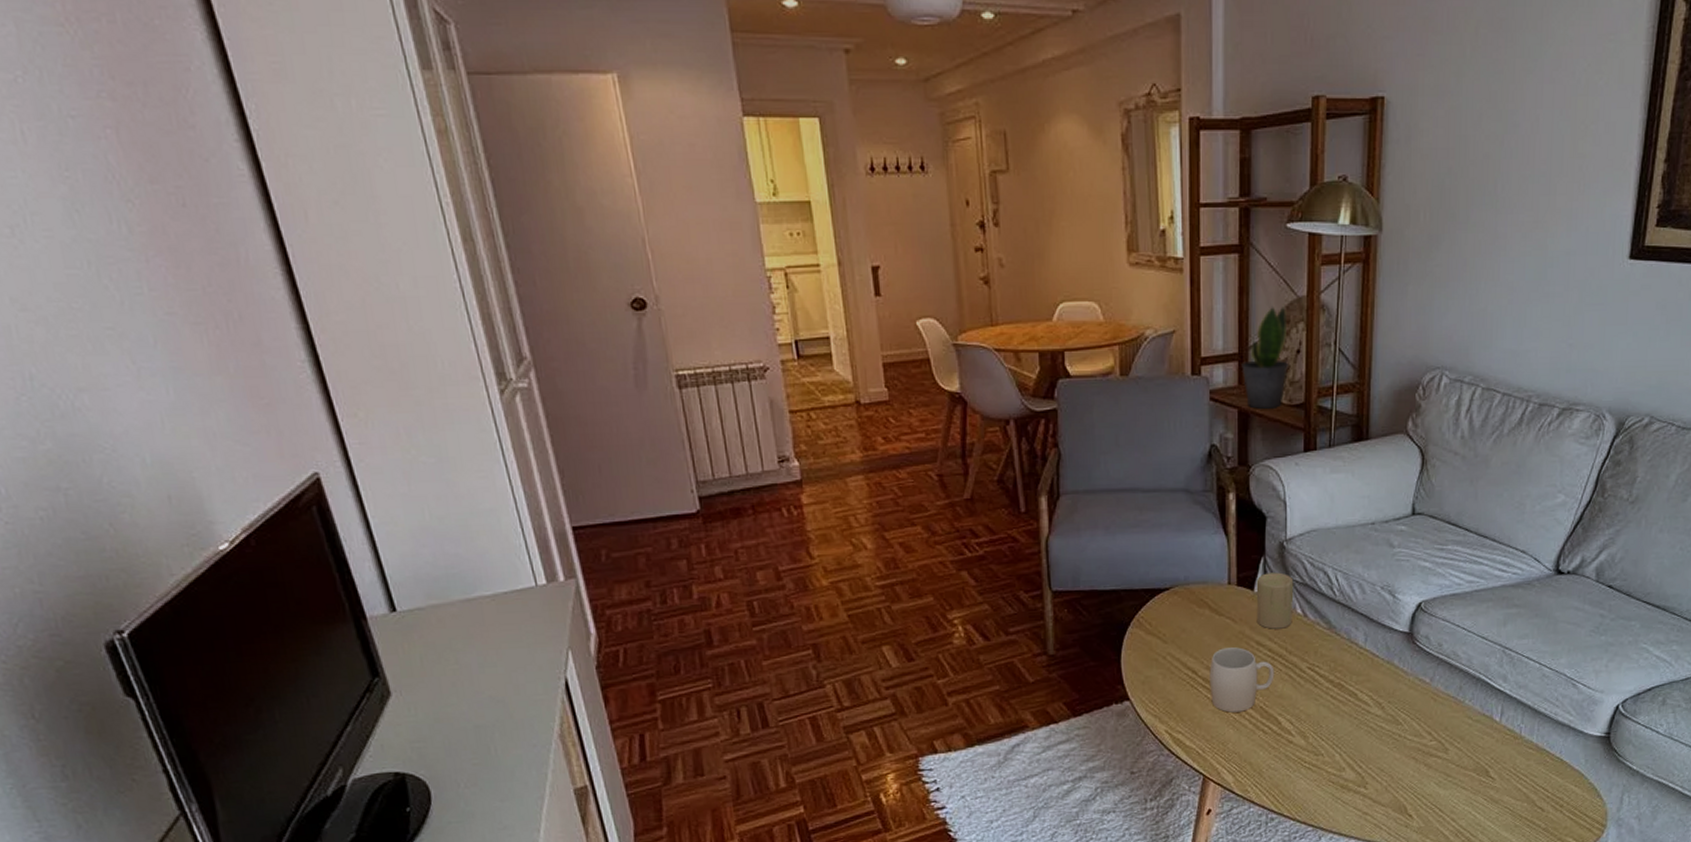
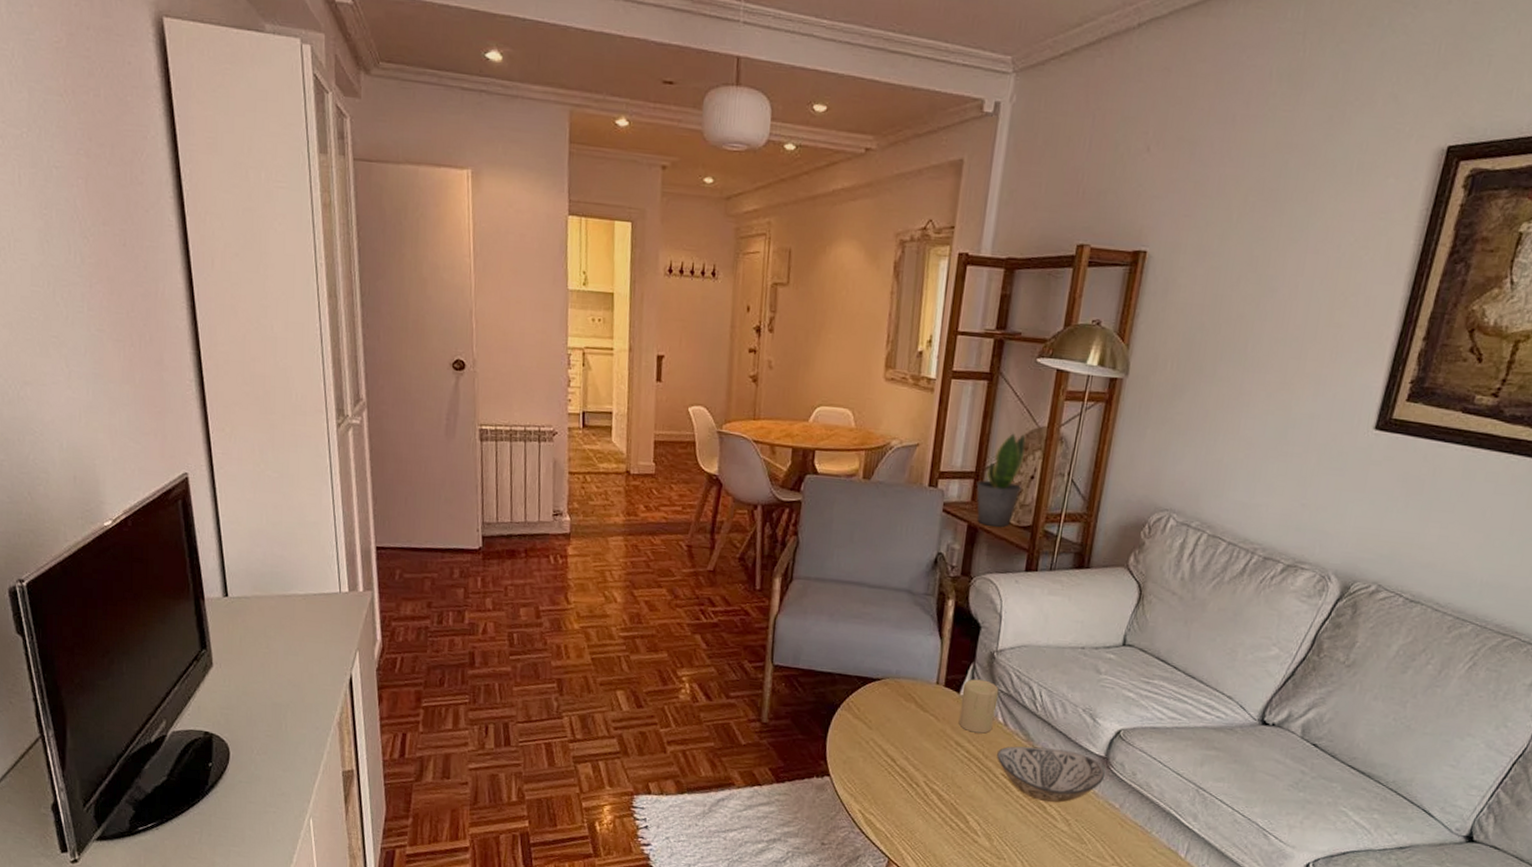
mug: present [1209,647,1275,713] -> none [905,742,970,805]
decorative bowl: none [1301,632,1412,689] -> present [997,746,1106,803]

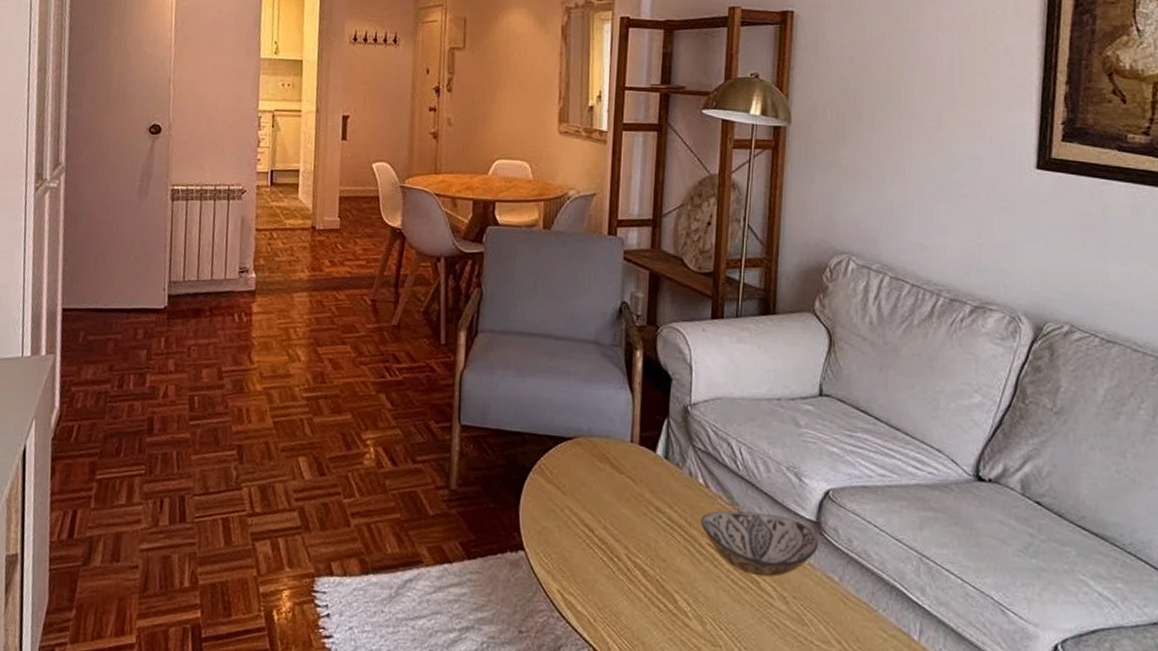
candle: present [958,679,999,734] -> none [657,436,697,497]
potted plant: present [976,432,1026,528] -> none [655,180,699,275]

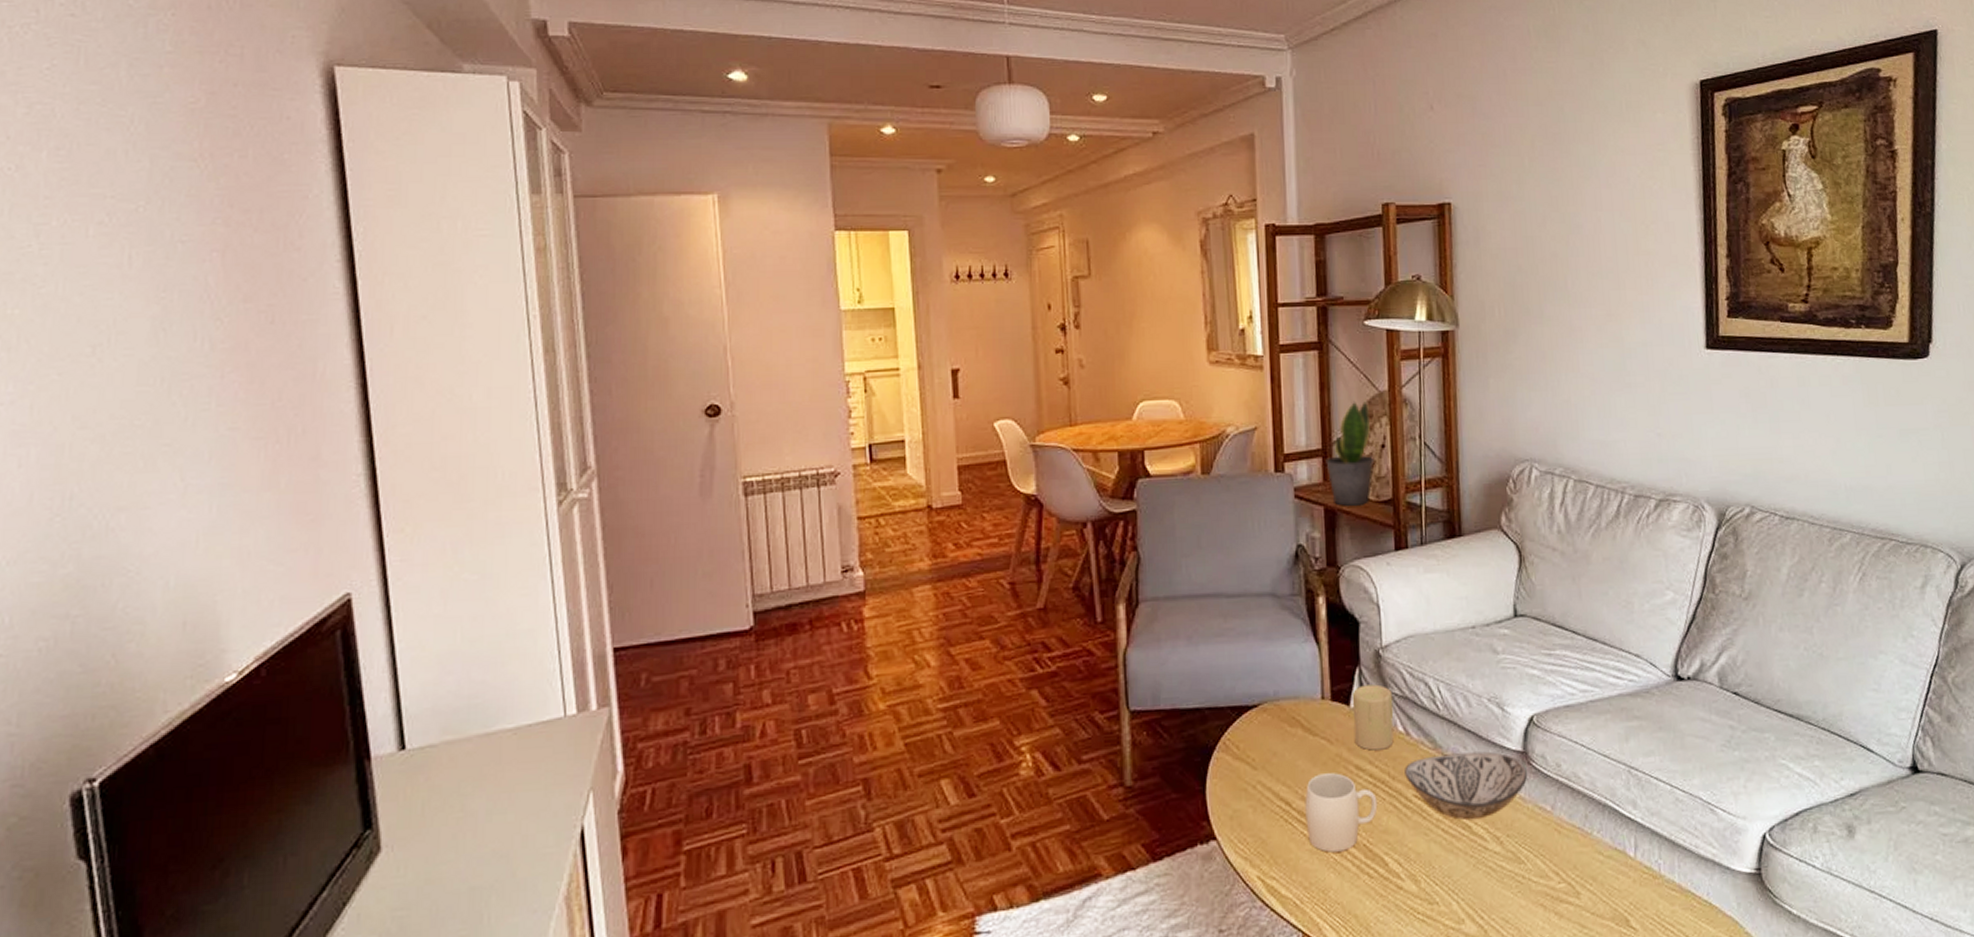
mug: none [605,509,673,583] -> present [1305,773,1378,853]
potted plant: none [655,180,699,275] -> present [1326,400,1373,507]
candle: none [657,436,697,497] -> present [1352,684,1394,751]

